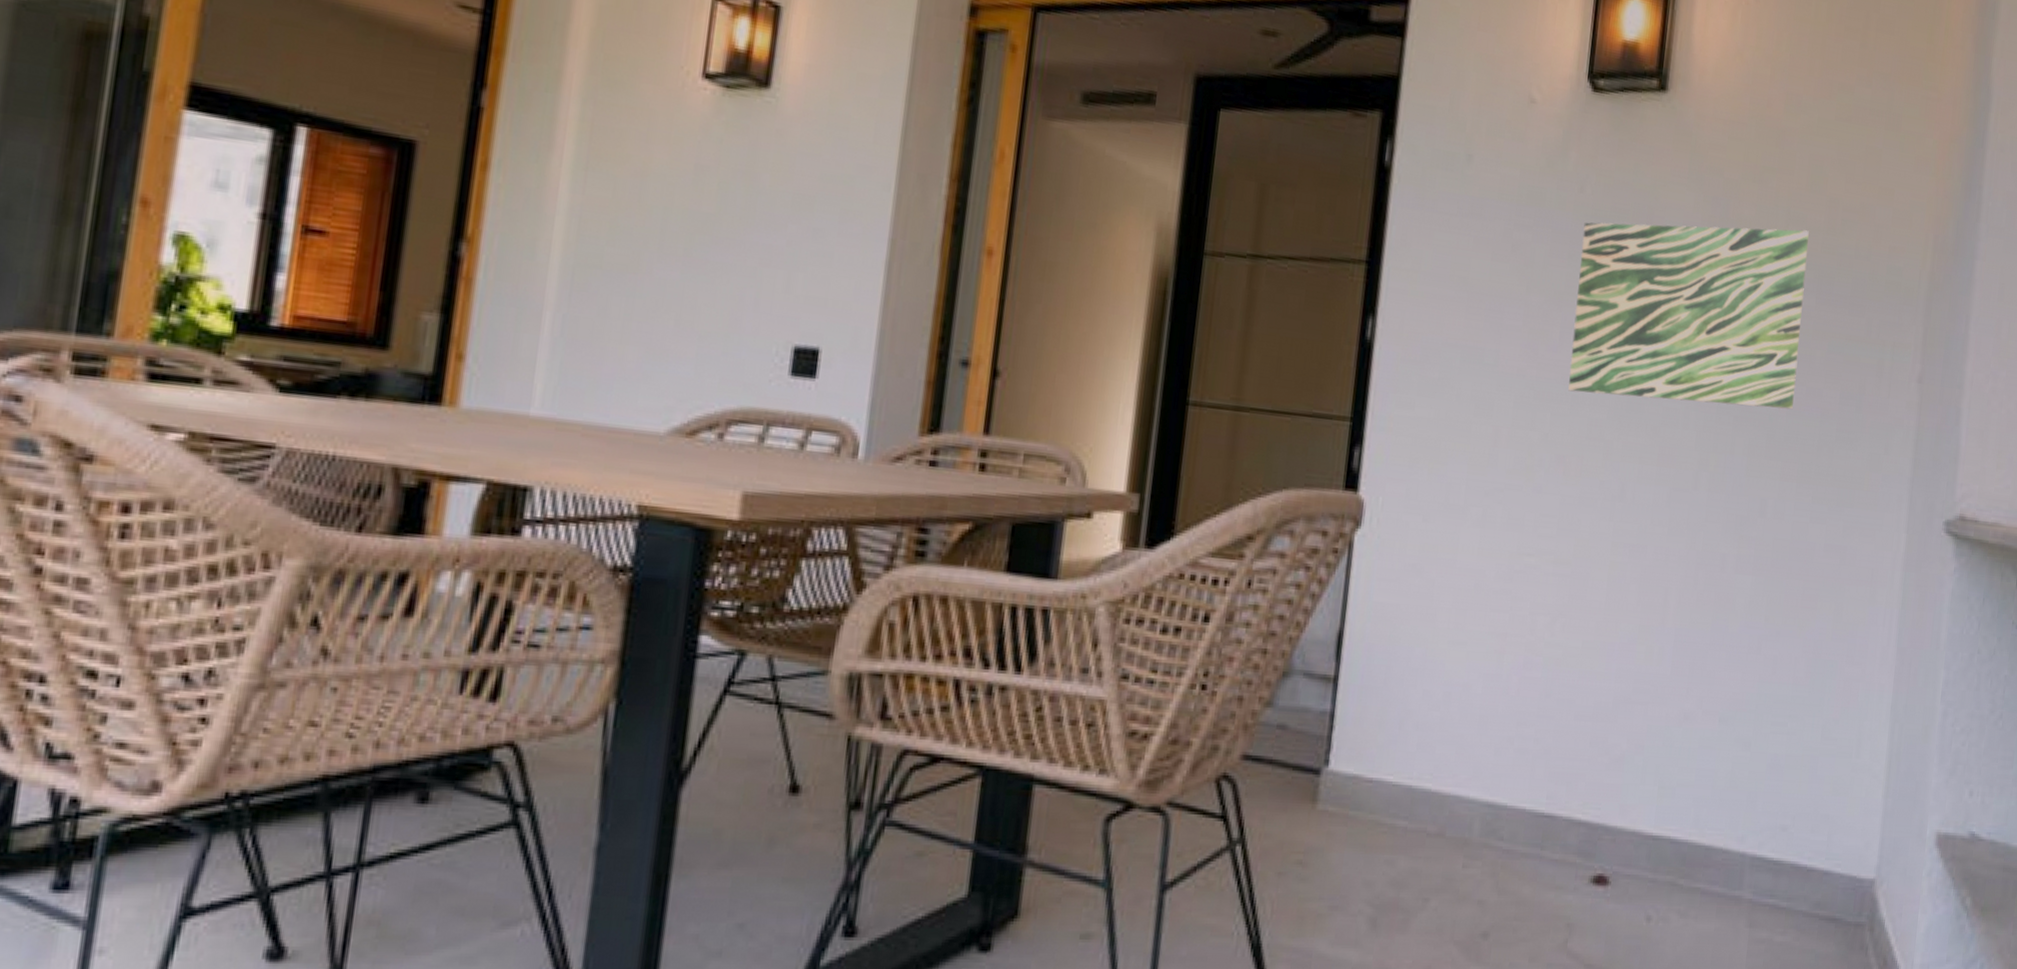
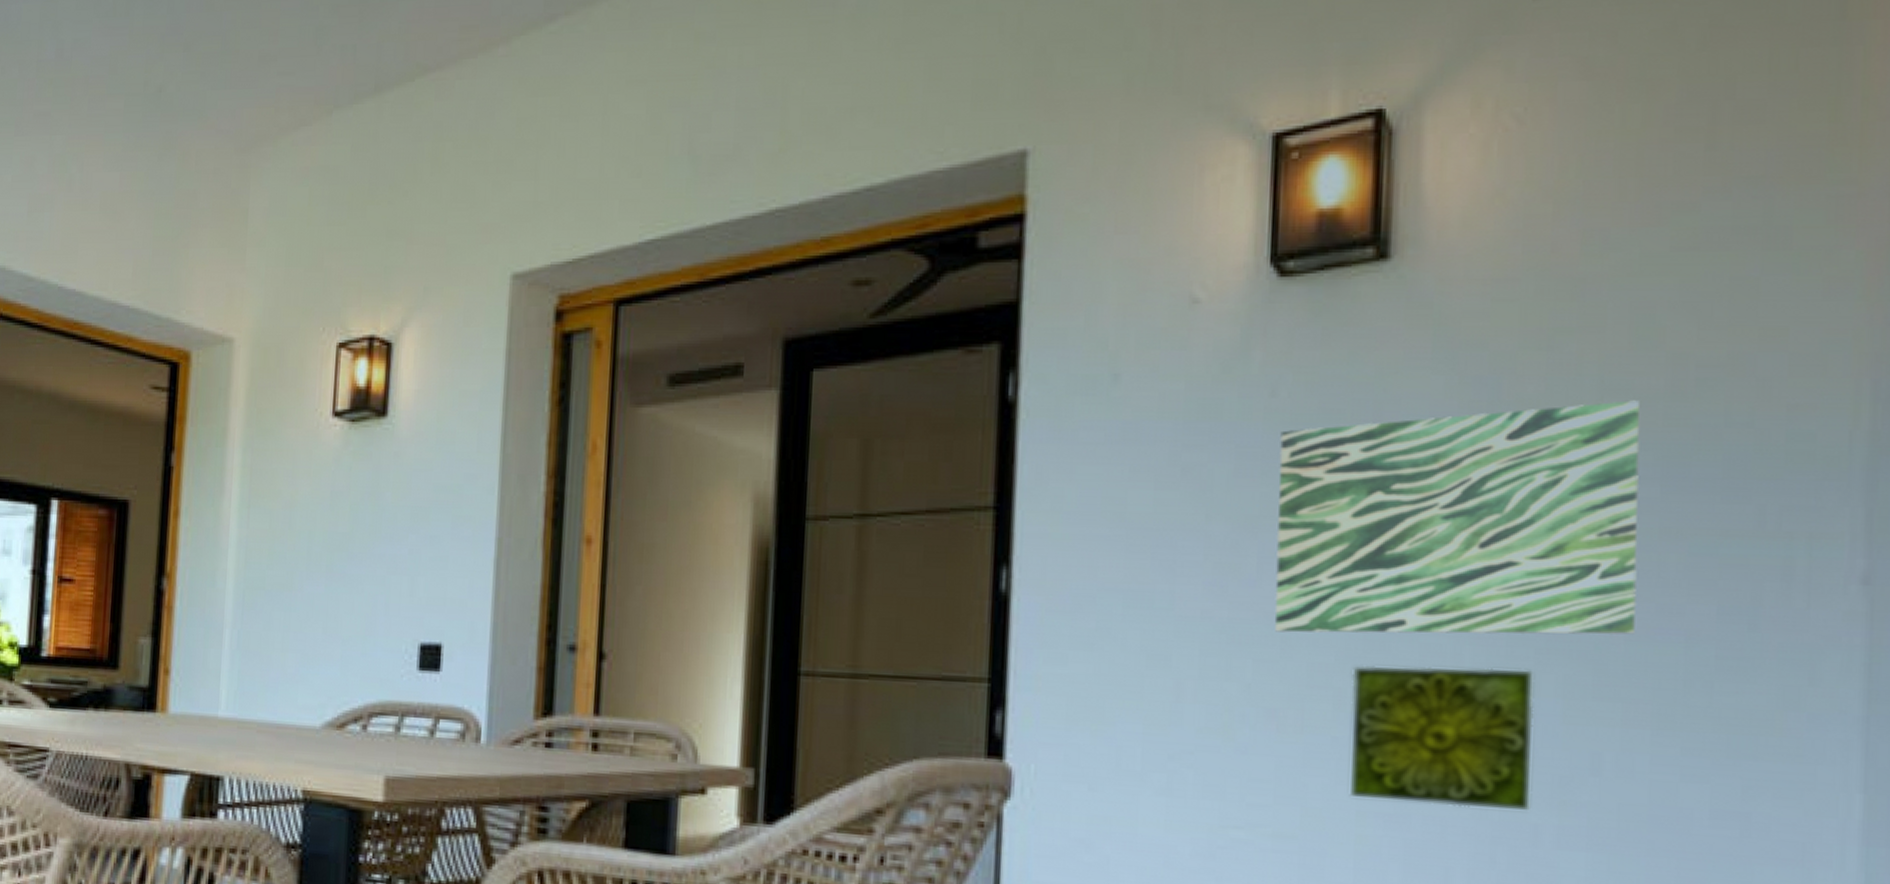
decorative tile: none [1608,423,1732,543] -> present [1349,665,1534,810]

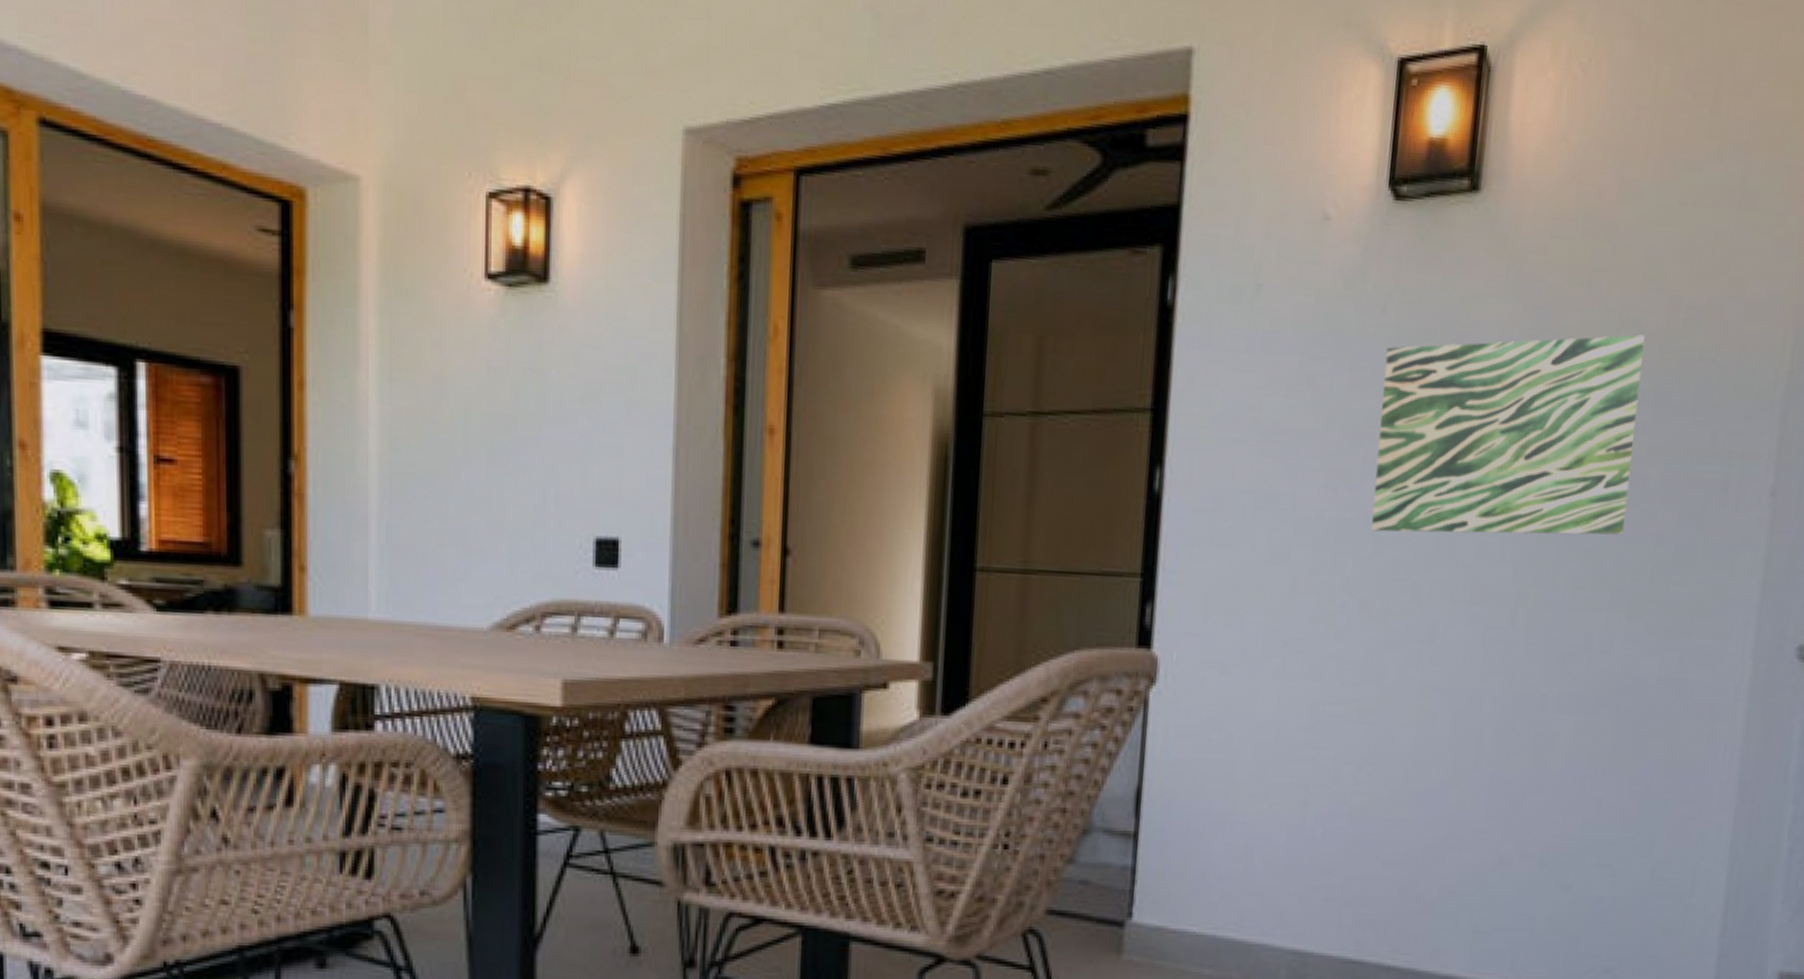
decorative tile: present [1349,665,1534,810] -> none [1416,561,1553,681]

